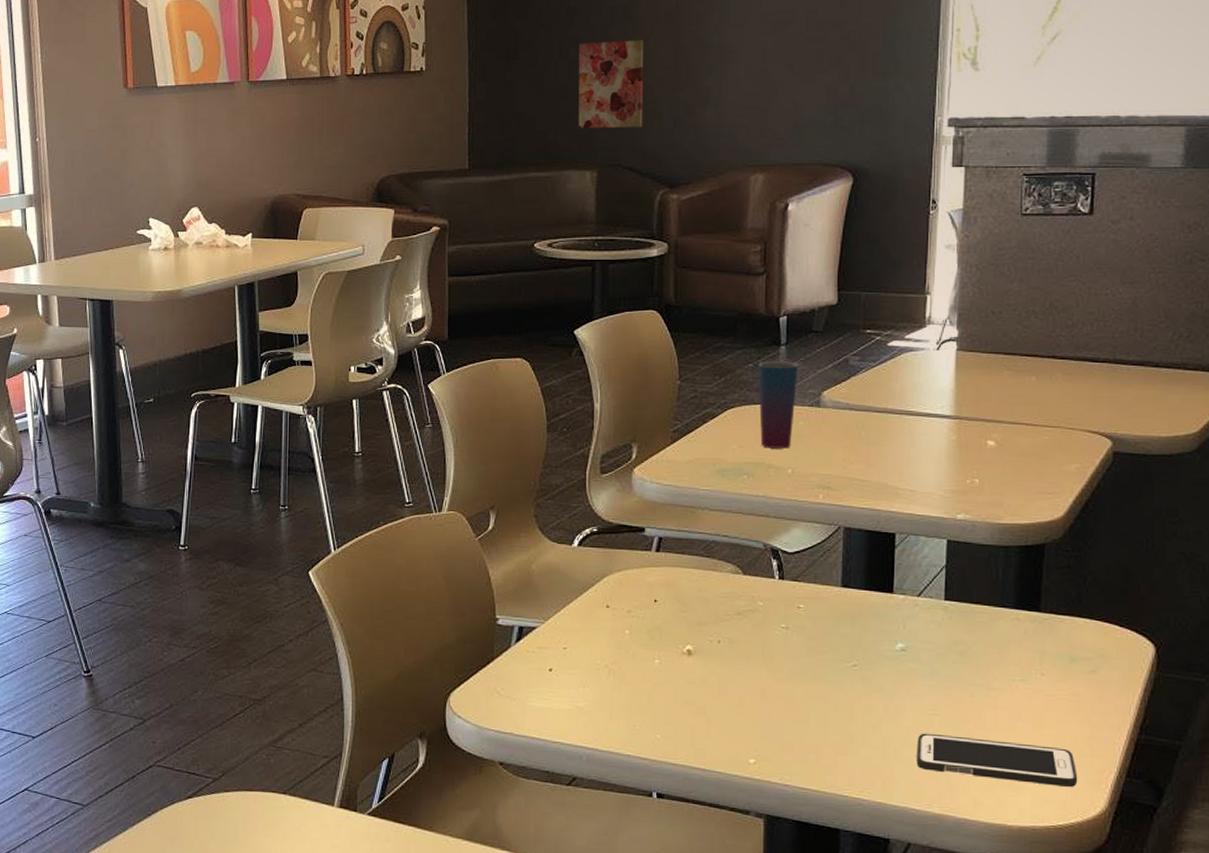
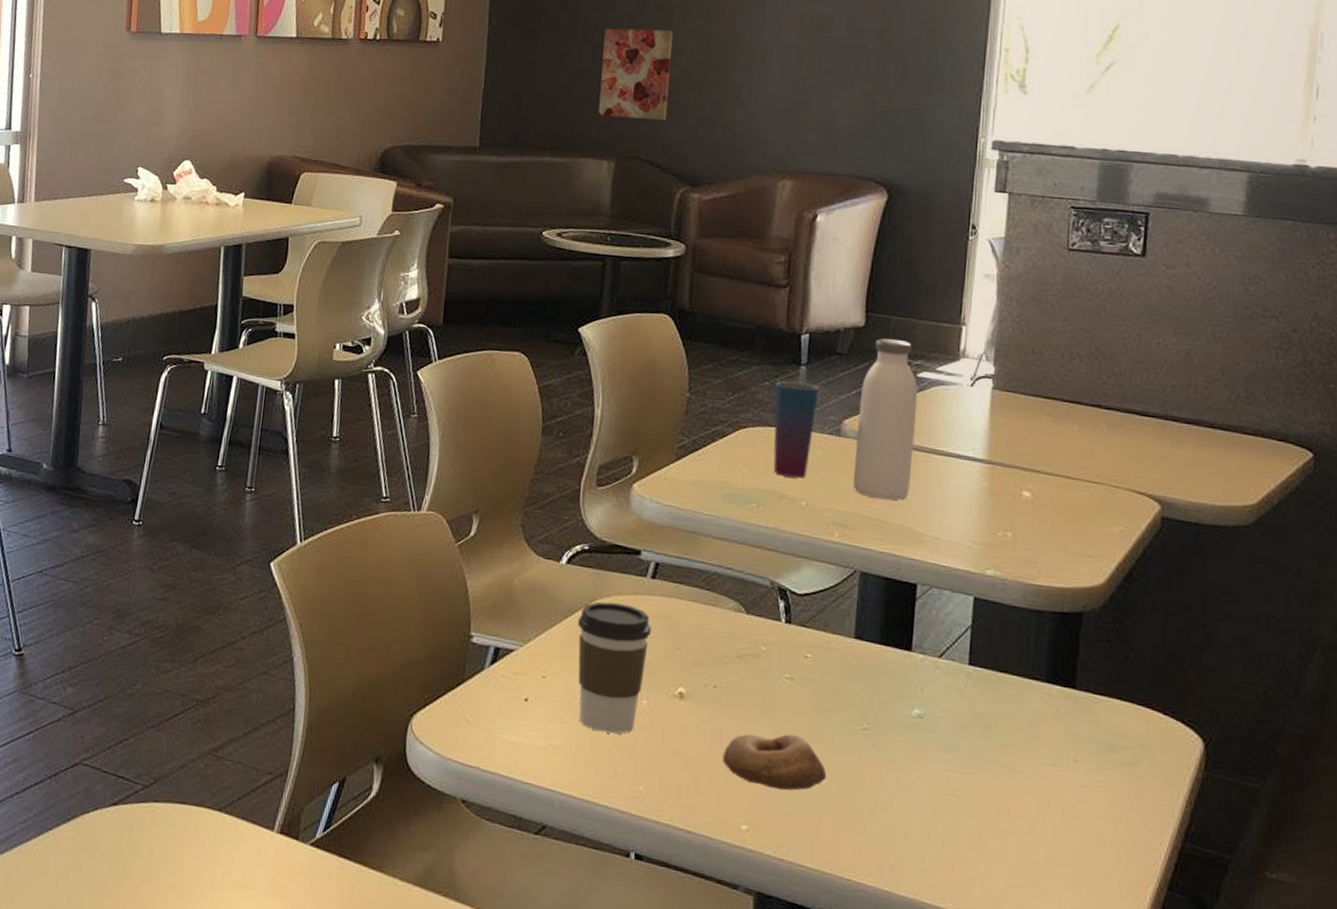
coffee cup: none [592,577,659,692] -> present [578,601,651,734]
donut: none [729,677,823,726] -> present [722,734,827,791]
water bottle: none [833,314,889,461] -> present [853,338,918,500]
cell phone: present [916,733,1078,787] -> none [929,814,1113,896]

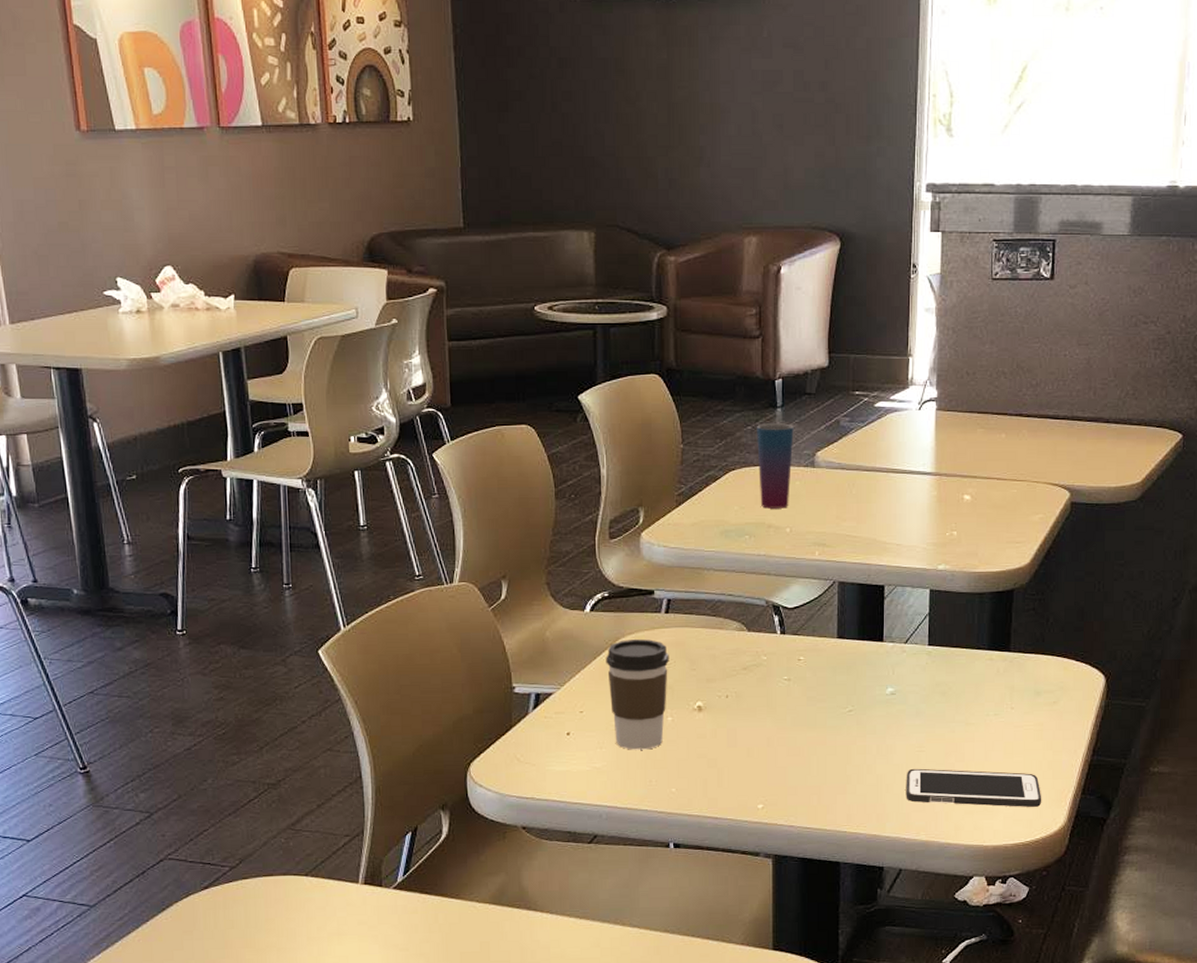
wall art: present [598,28,674,120] -> none [571,95,639,186]
donut: present [722,734,827,791] -> none [738,725,823,772]
water bottle: present [853,338,918,500] -> none [827,376,876,518]
cell phone: none [929,814,1113,896] -> present [906,768,1042,807]

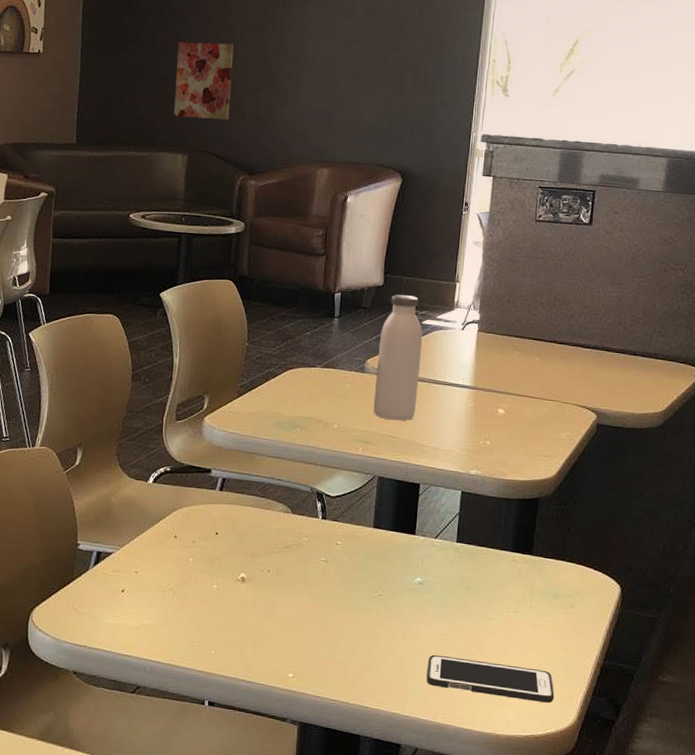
wall art: none [571,95,639,186] -> present [173,41,234,120]
coffee cup: present [606,639,669,750] -> none [162,511,220,612]
cup: present [757,423,794,509] -> none [313,330,348,407]
water bottle: none [827,376,876,518] -> present [373,294,423,421]

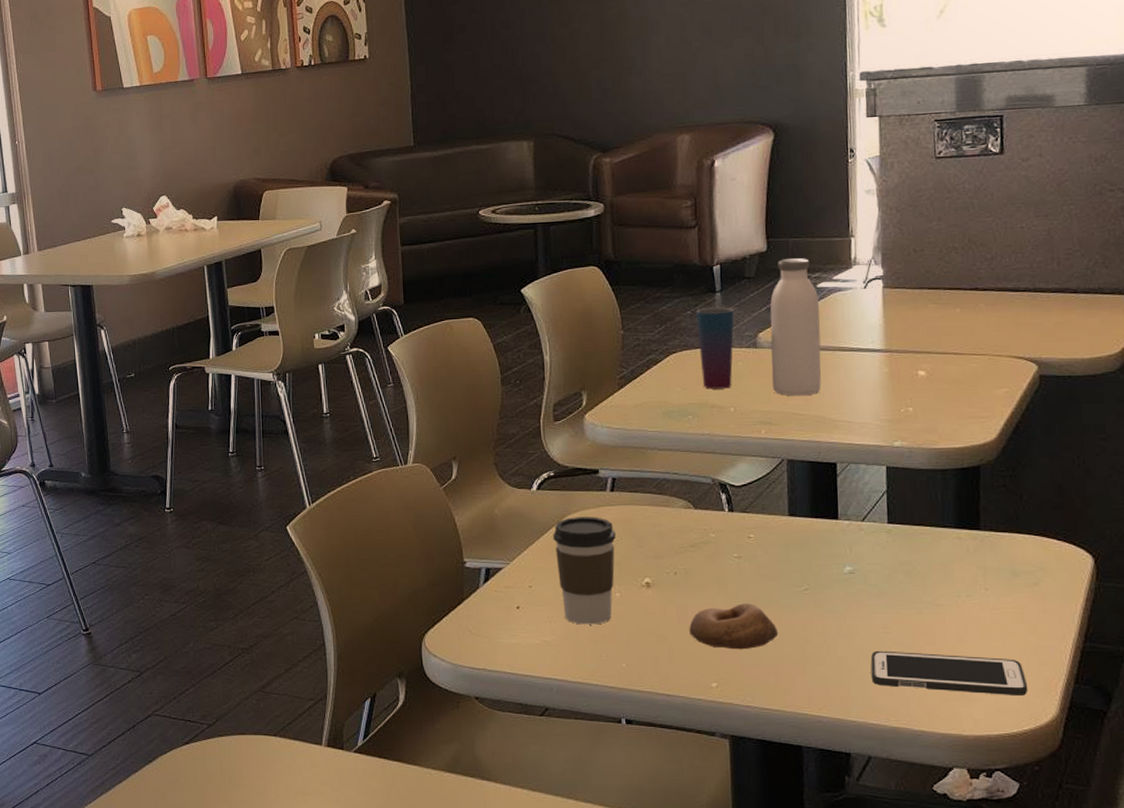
coffee cup: none [162,511,220,612] -> present [553,517,616,625]
wall art: present [173,41,234,120] -> none [509,18,574,102]
donut: none [274,603,352,646] -> present [689,603,779,650]
cup: none [313,330,348,407] -> present [696,307,734,389]

